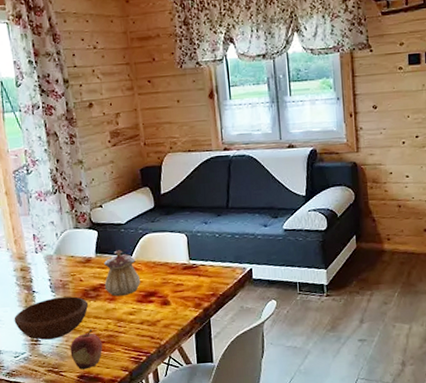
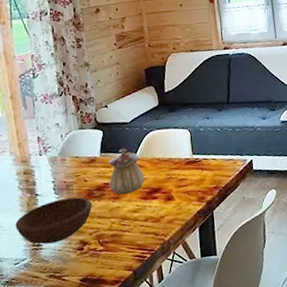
fruit: present [70,329,103,370] -> none [73,229,107,273]

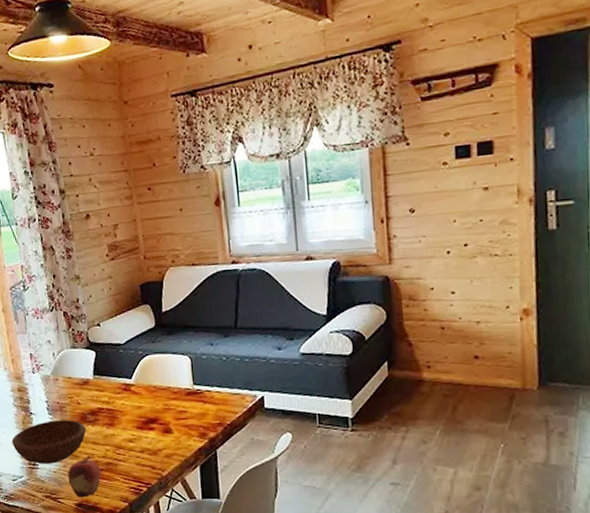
fruit: none [73,229,107,273] -> present [67,455,102,497]
teapot: present [108,148,146,195] -> none [101,372,141,422]

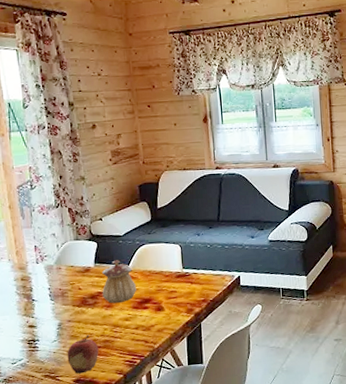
bowl: present [11,420,87,464] -> none [13,304,87,347]
teapot: none [101,372,141,422] -> present [101,260,137,304]

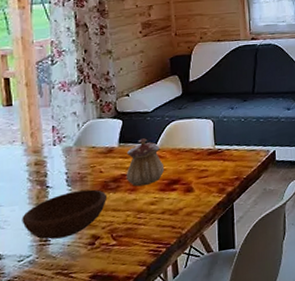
bowl: none [13,304,87,347] -> present [22,189,108,240]
fruit: present [67,335,99,374] -> none [83,223,120,269]

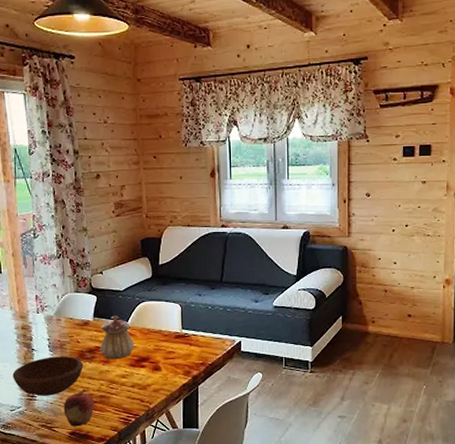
fruit: none [83,223,120,269] -> present [63,389,95,427]

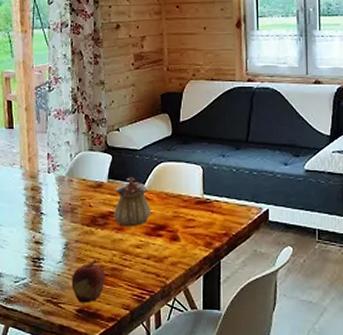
bowl: present [12,357,84,396] -> none [18,222,96,267]

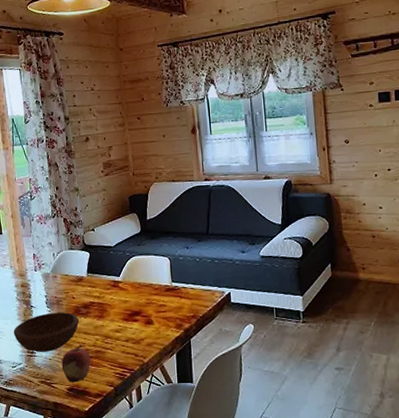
bowl: none [18,222,96,267] -> present [13,312,80,352]
teapot: present [113,177,151,227] -> none [94,271,127,315]

